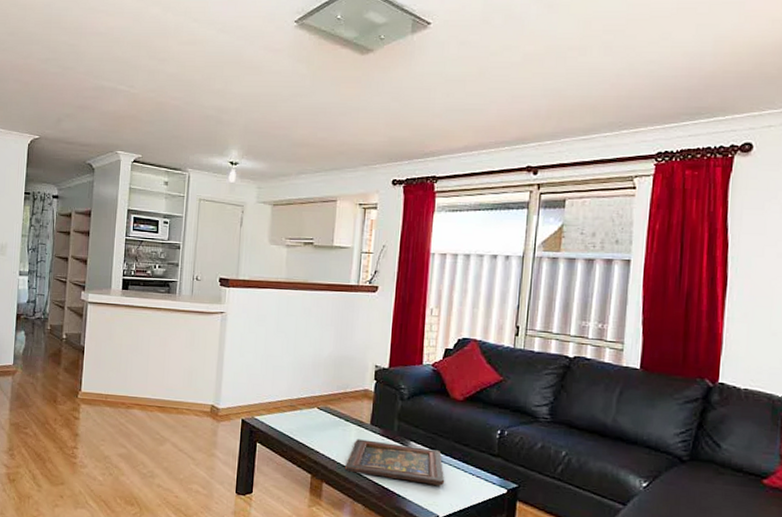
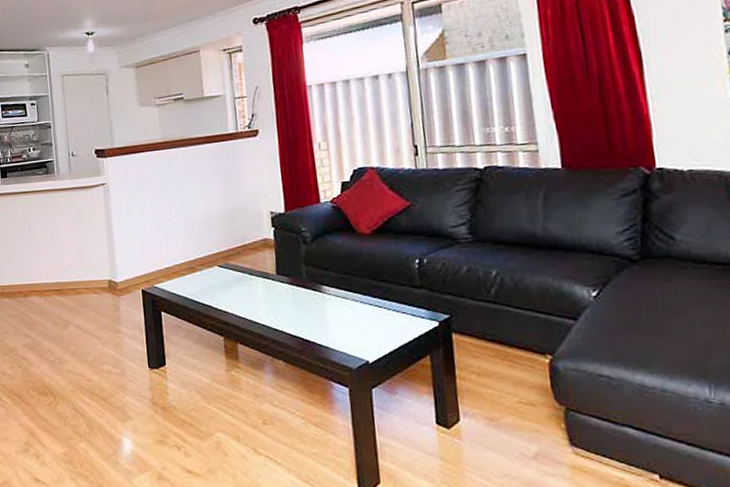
religious icon: present [344,439,445,486] -> none [257,290,368,329]

